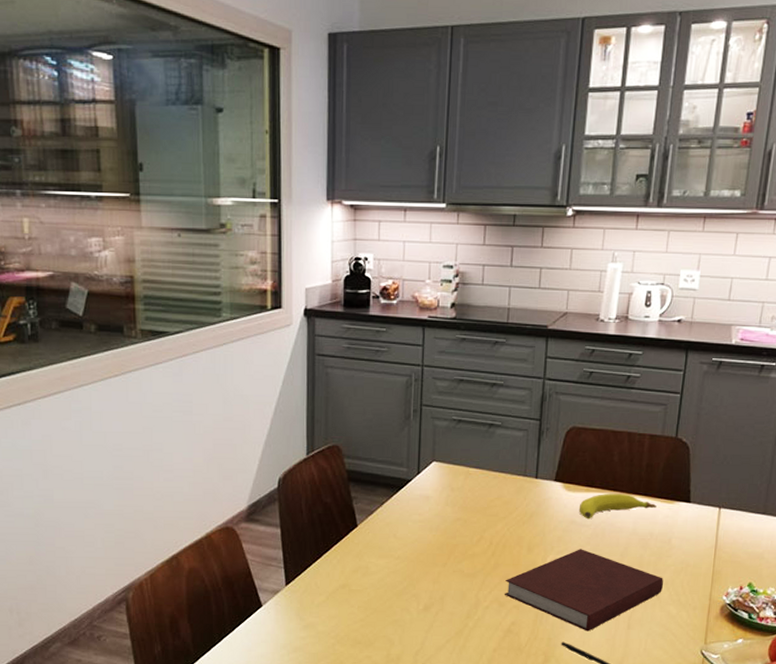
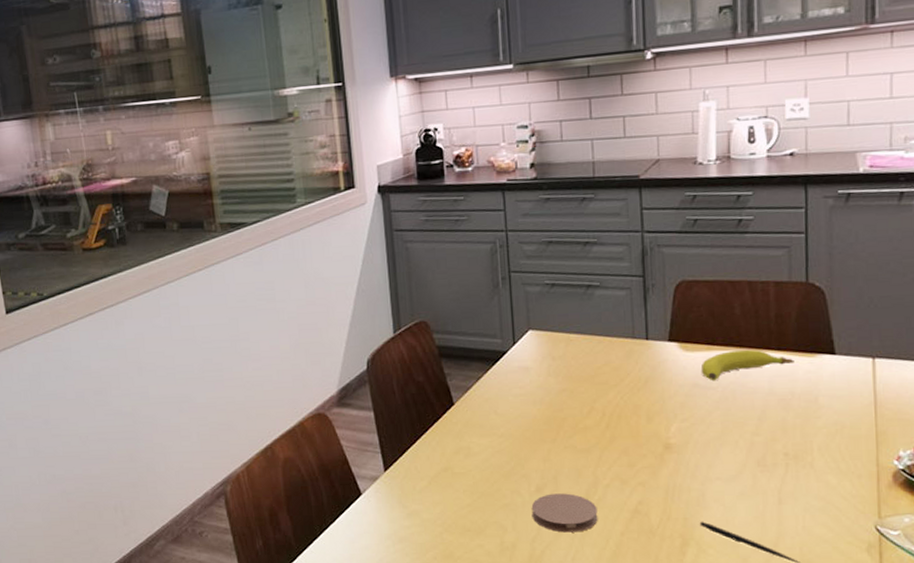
coaster: none [417,612,476,648] -> present [531,493,598,533]
notebook: present [505,549,663,632] -> none [625,415,816,509]

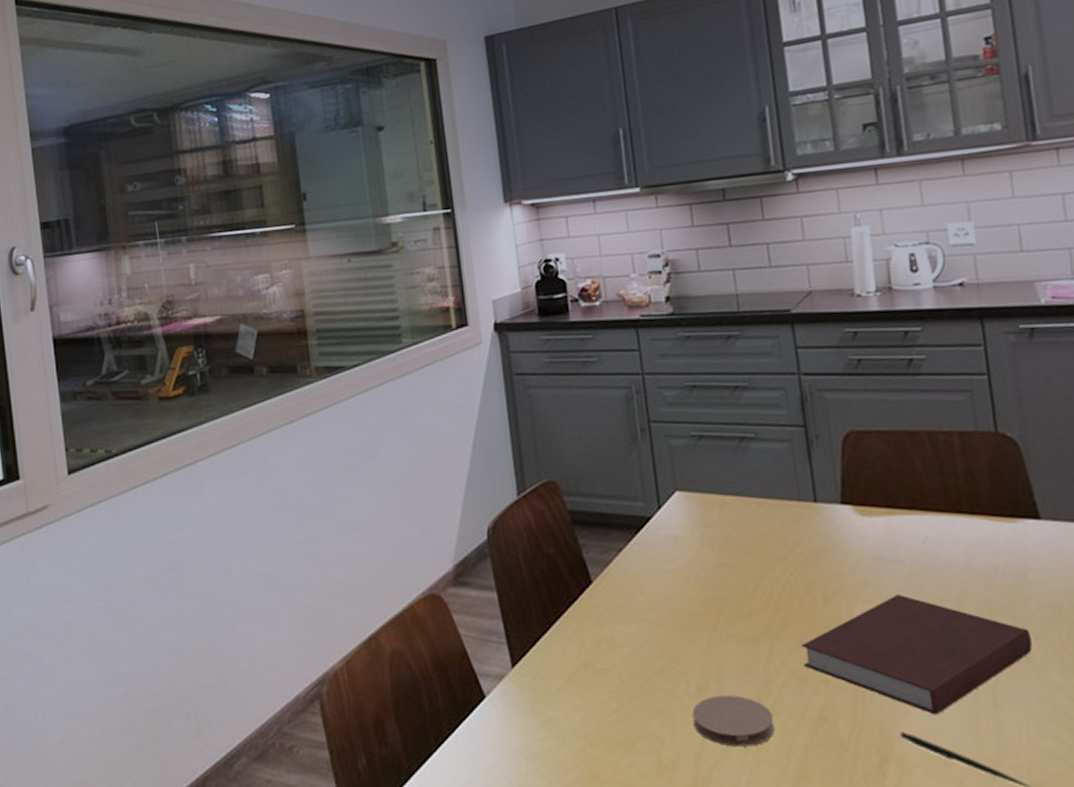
notebook: none [625,415,816,509] -> present [801,594,1033,715]
fruit: present [700,349,794,381] -> none [882,513,993,553]

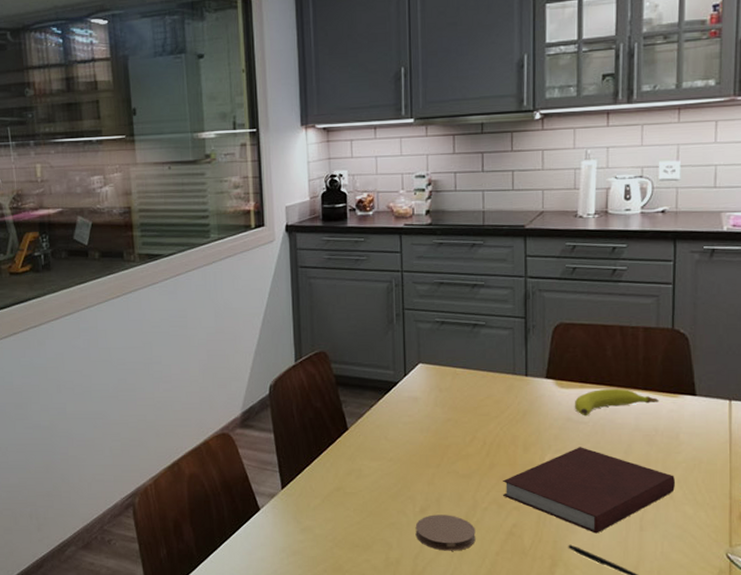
fruit: none [882,513,993,553] -> present [574,388,659,416]

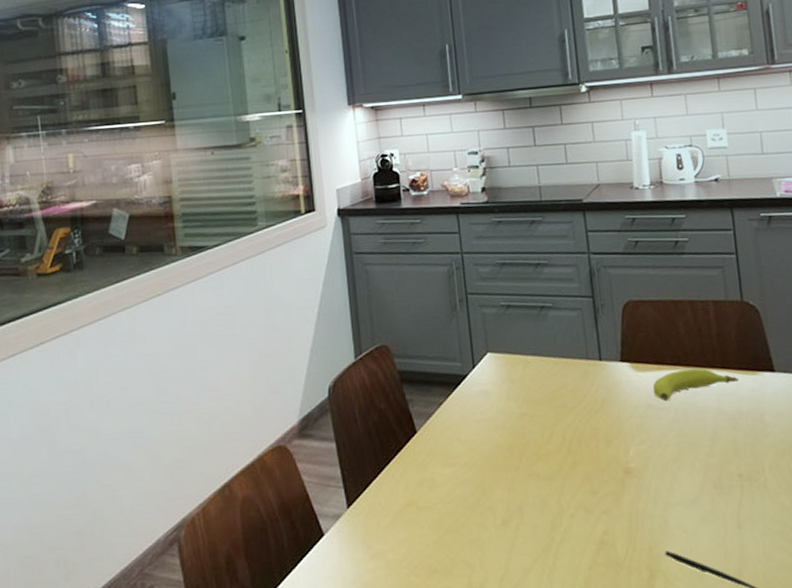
coaster: present [415,514,476,551] -> none [498,525,565,570]
notebook: present [503,447,675,534] -> none [588,436,768,536]

